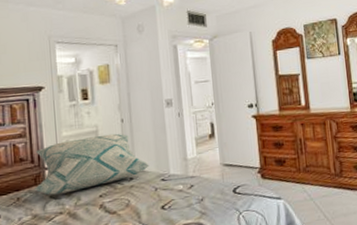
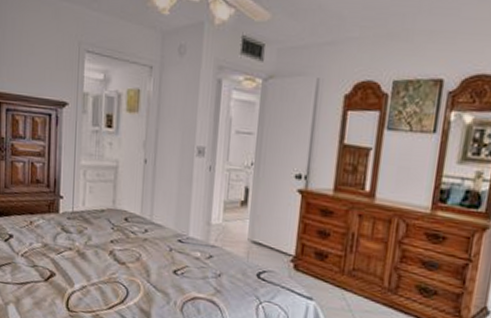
decorative pillow: present [34,133,149,196] -> none [47,171,168,230]

